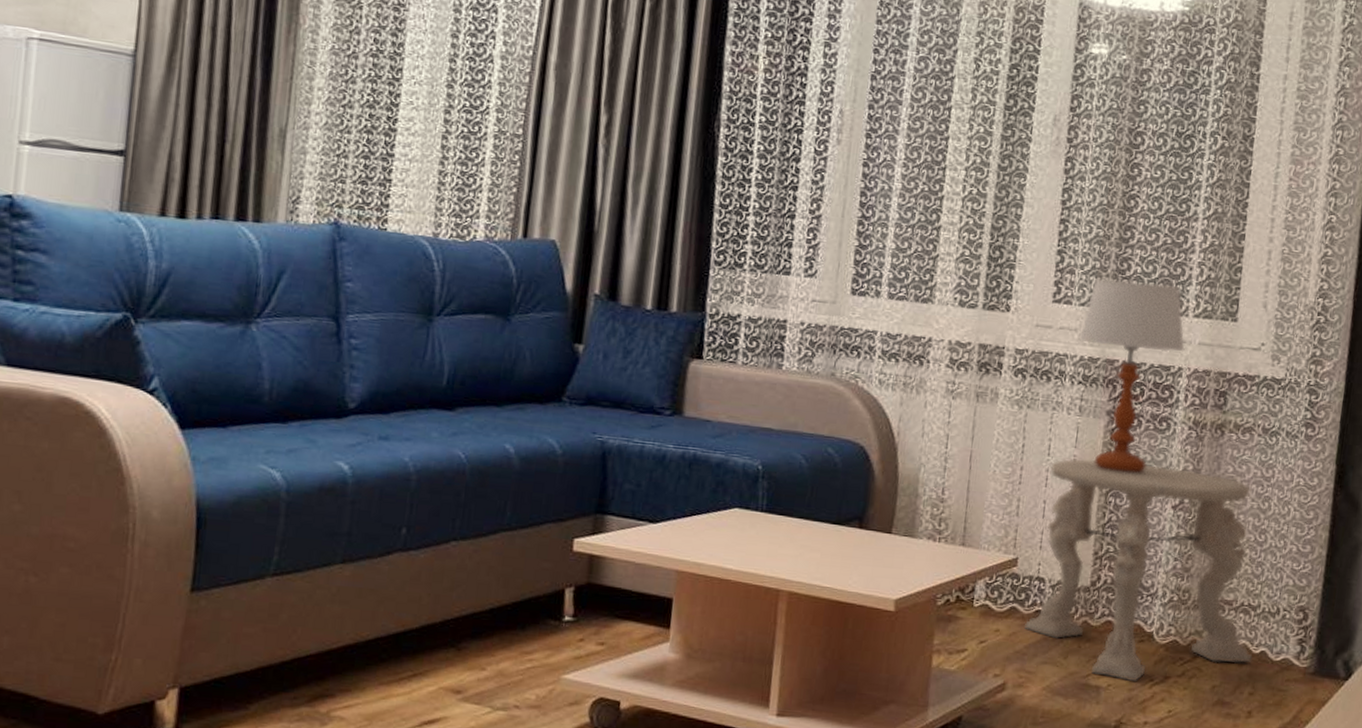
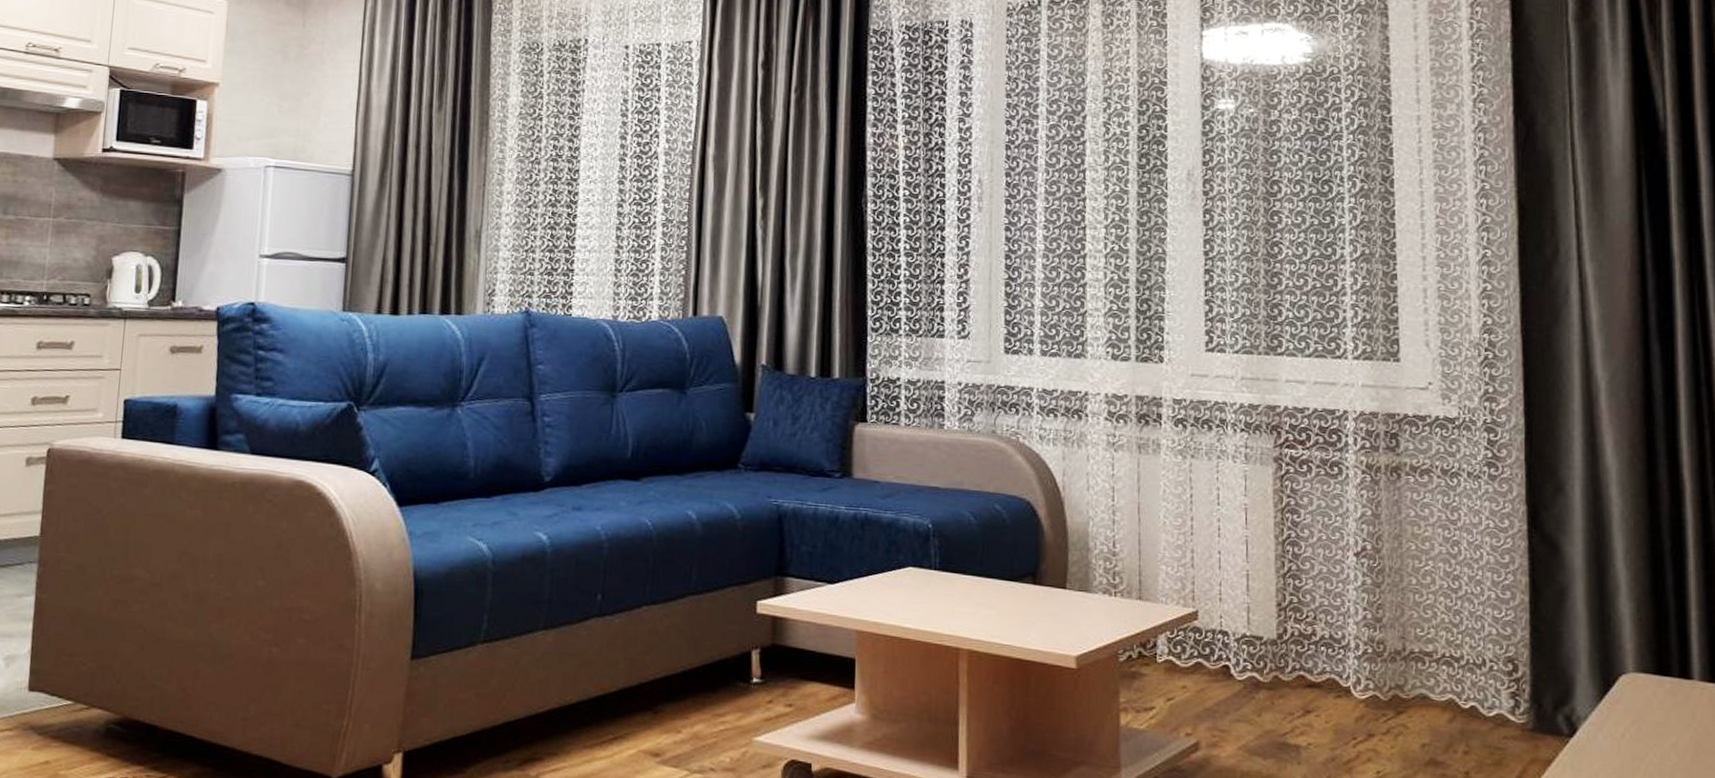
side table: present [1023,458,1253,682] -> none [1211,507,1462,741]
table lamp: present [1078,277,1185,474] -> none [1236,325,1348,521]

